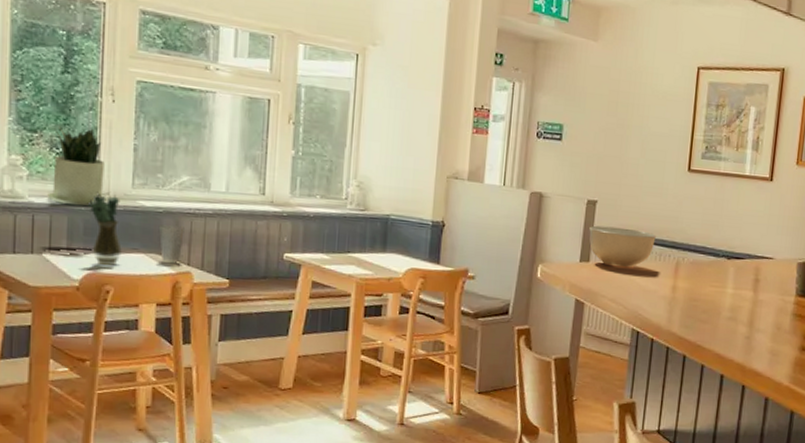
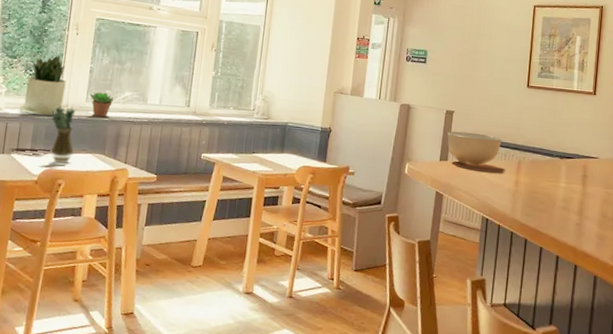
succulent plant: none [135,176,168,207] -> present [89,92,114,117]
cup: present [158,225,185,263] -> none [103,130,125,161]

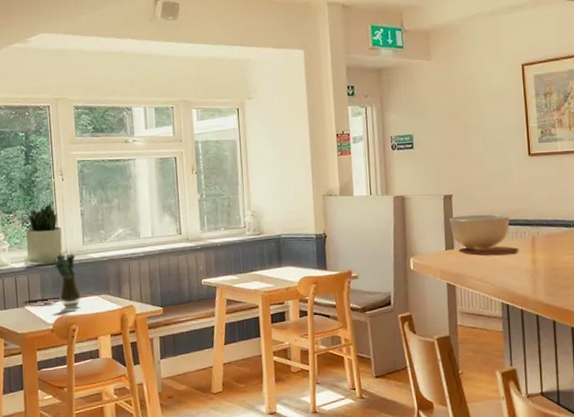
succulent plant: present [89,92,114,117] -> none [85,233,109,258]

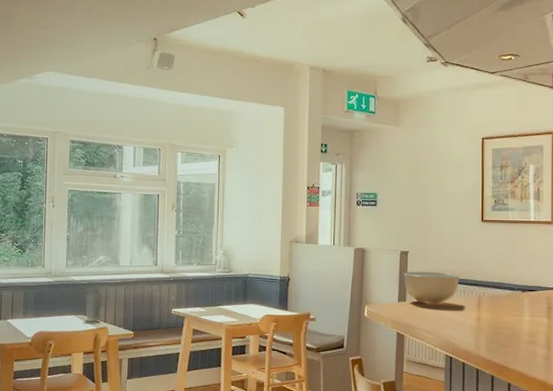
planter: present [24,203,67,266] -> none [11,226,50,283]
vase: present [52,252,81,309] -> none [36,272,60,325]
cup: none [105,269,125,300] -> present [84,293,102,321]

